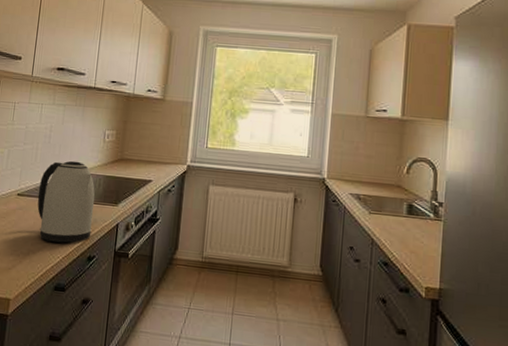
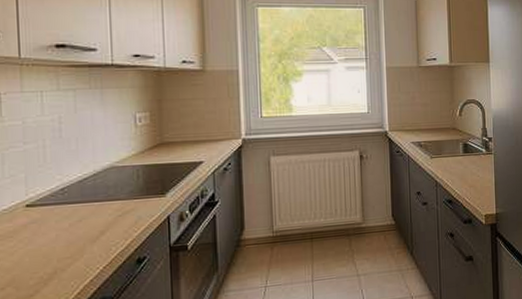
kettle: present [37,160,95,243] -> none [55,154,137,253]

